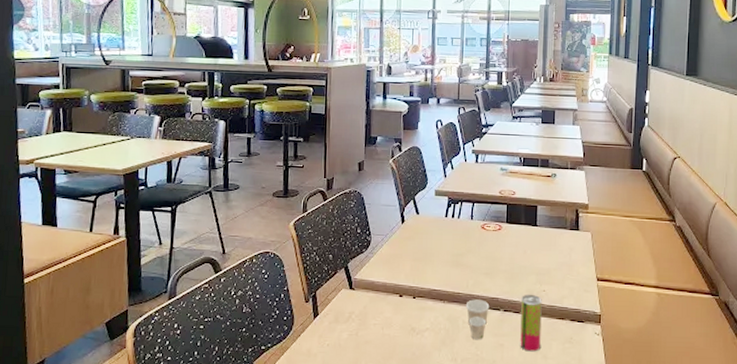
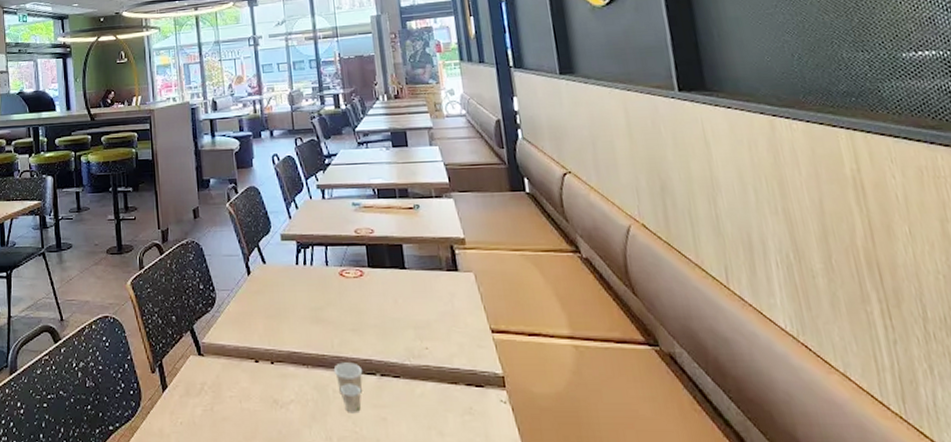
beverage can: present [520,294,542,352] -> none [399,353,435,427]

